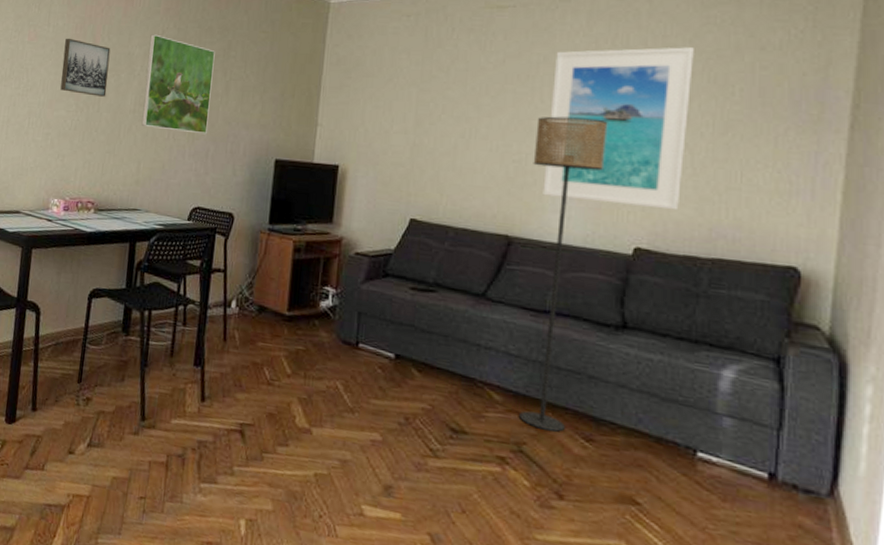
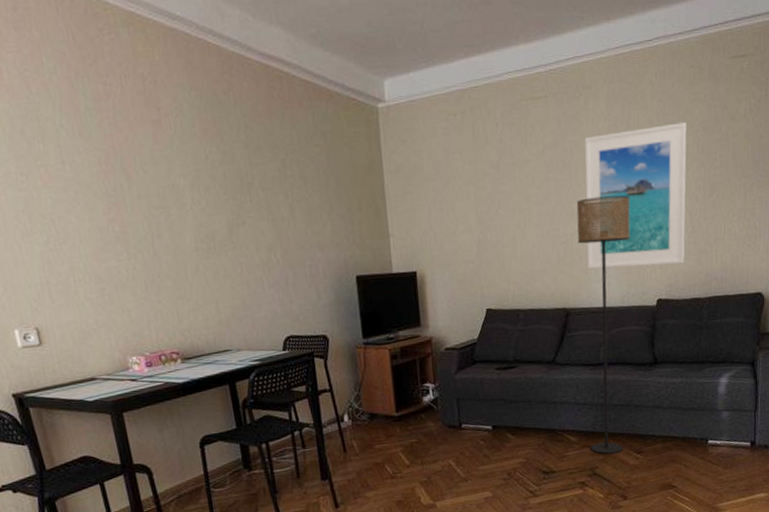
wall art: present [60,38,111,97] -> none [90,175,160,239]
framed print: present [141,34,215,135] -> none [192,160,282,264]

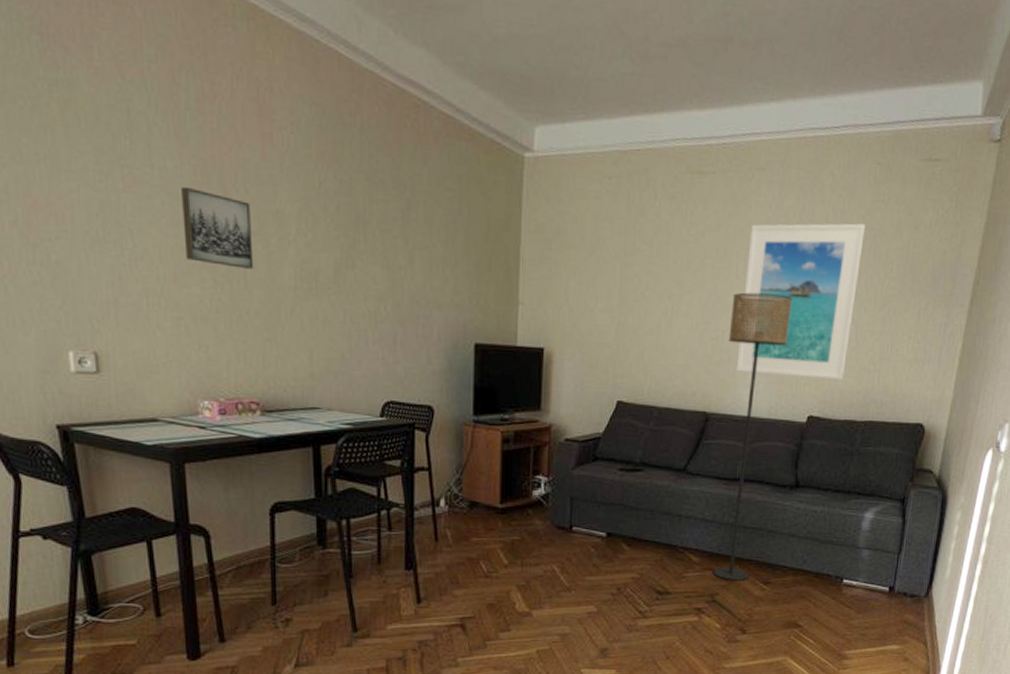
wall art: none [90,175,160,239] -> present [181,186,254,269]

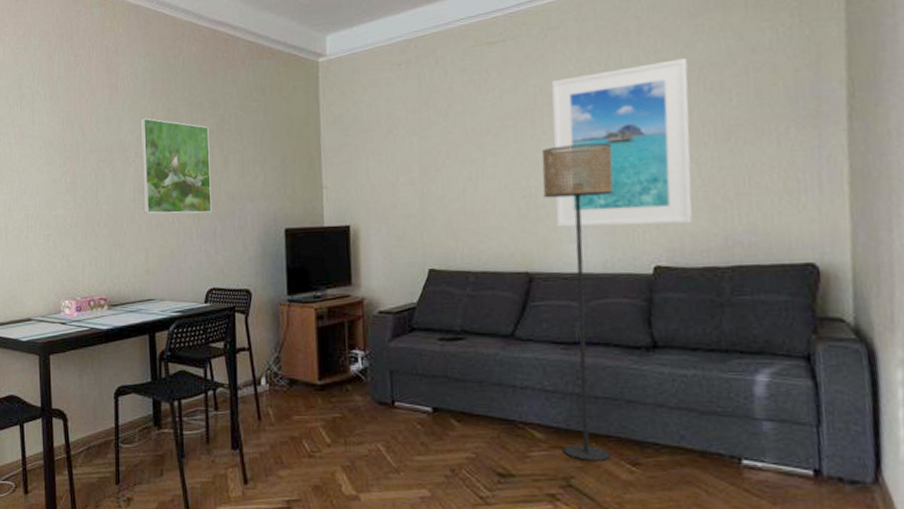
wall art: present [181,186,254,269] -> none [53,133,103,190]
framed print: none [303,186,392,316] -> present [140,118,212,214]

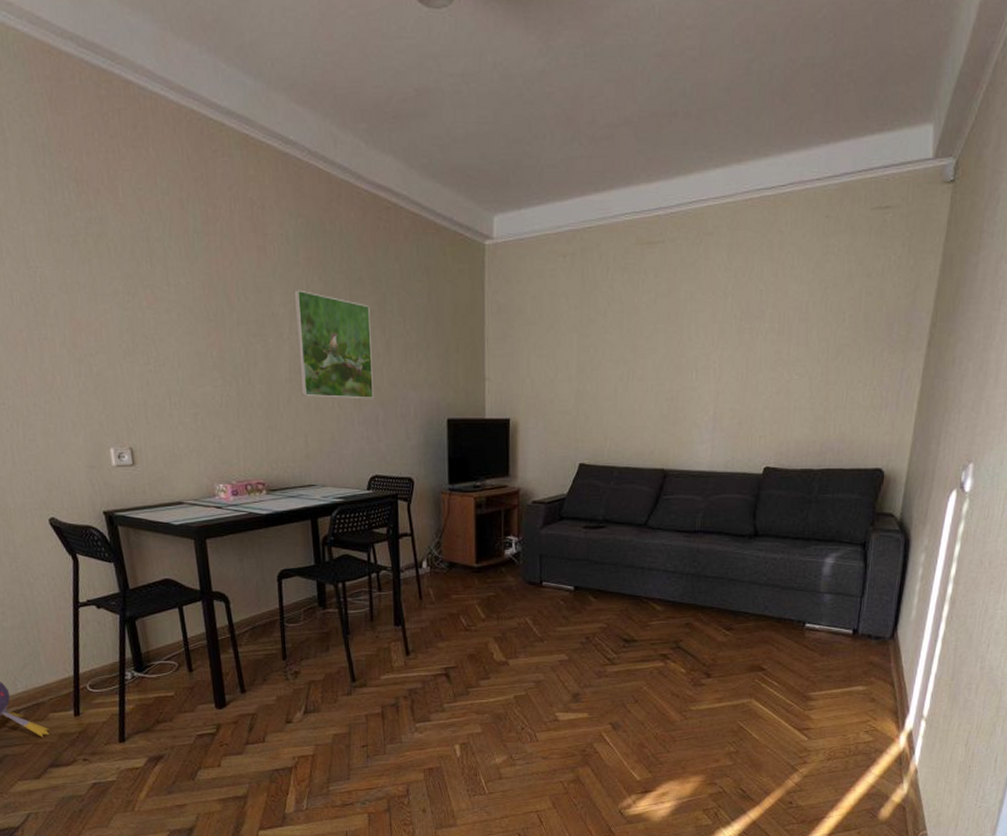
floor lamp: present [541,143,613,461] -> none [677,353,745,627]
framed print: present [551,58,693,227] -> none [691,277,815,431]

